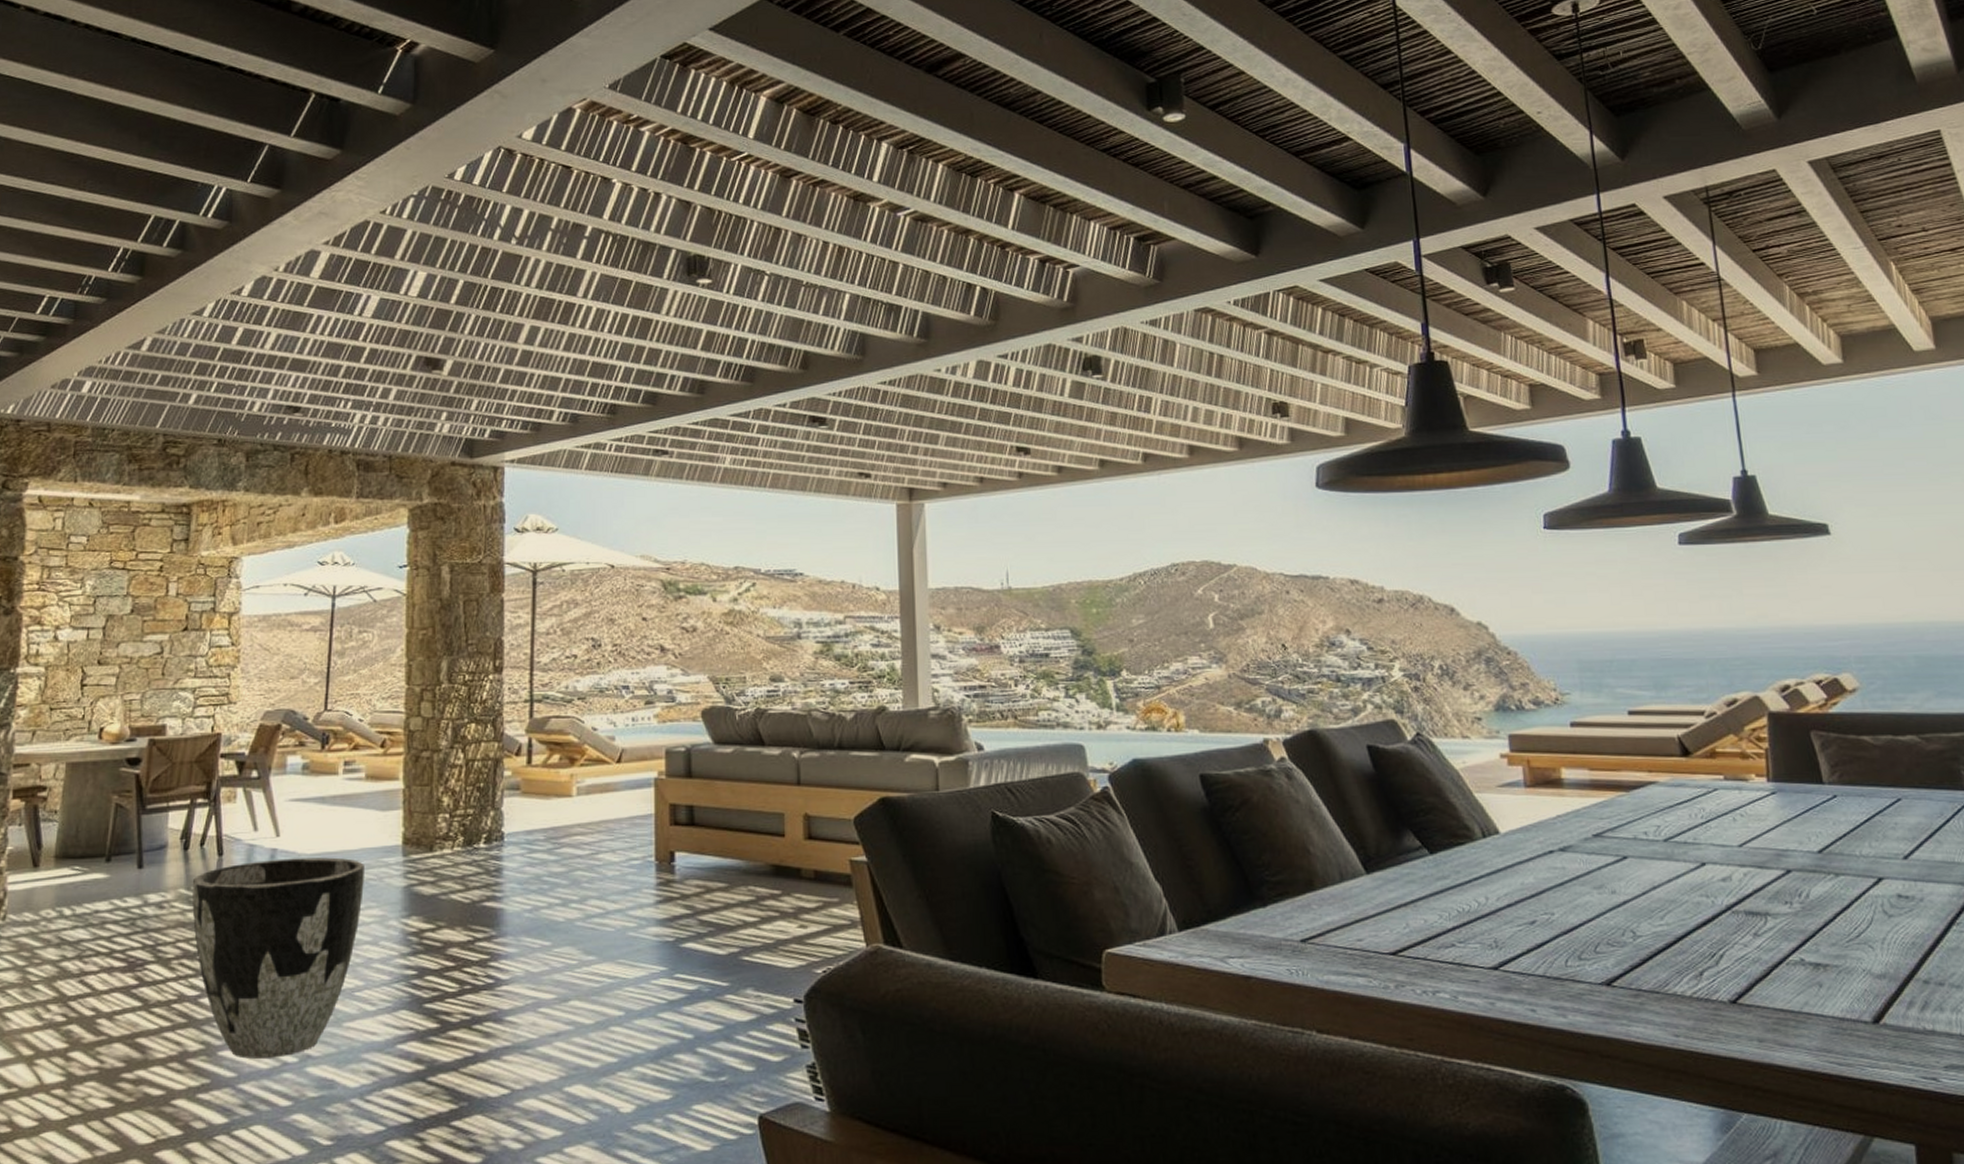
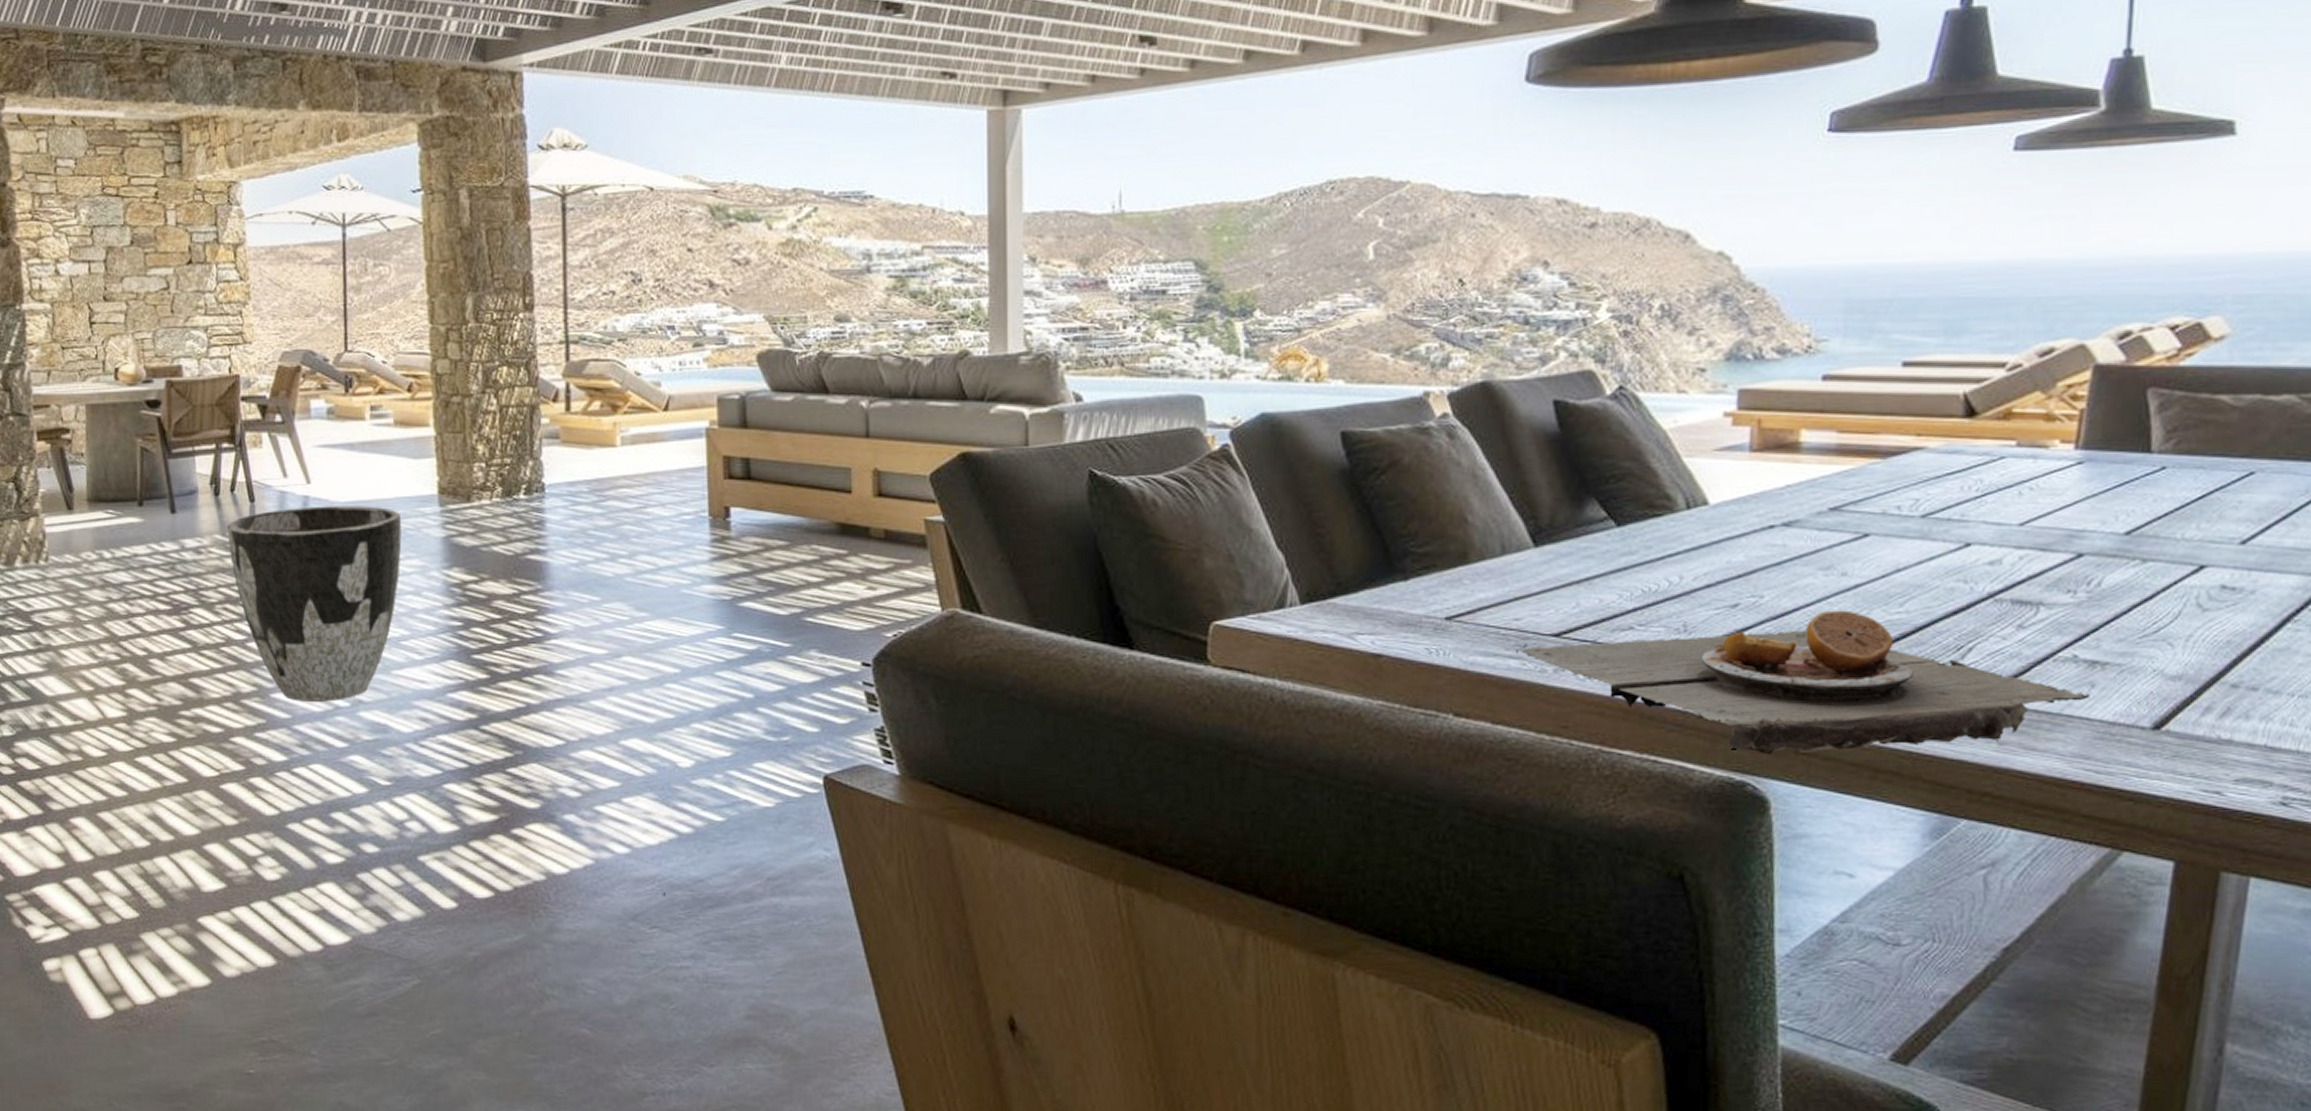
plate: none [1361,924,1820,1058] -> present [1515,610,2090,754]

